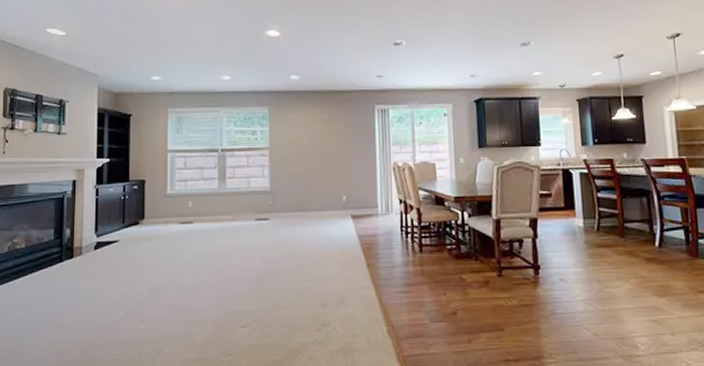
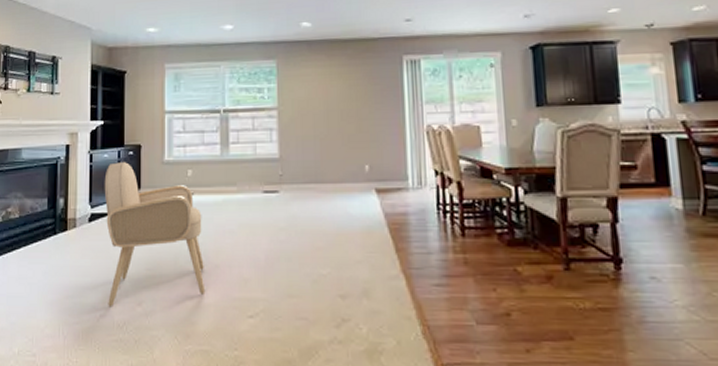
armchair: none [109,195,204,325] -> present [104,162,206,308]

